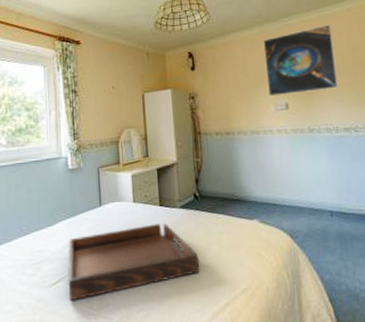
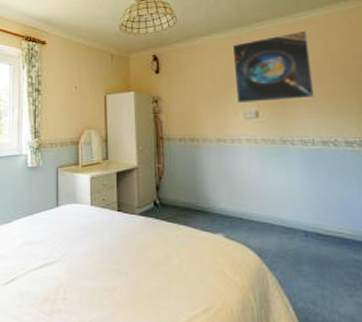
serving tray: present [68,223,200,302] -> none [21,230,158,303]

